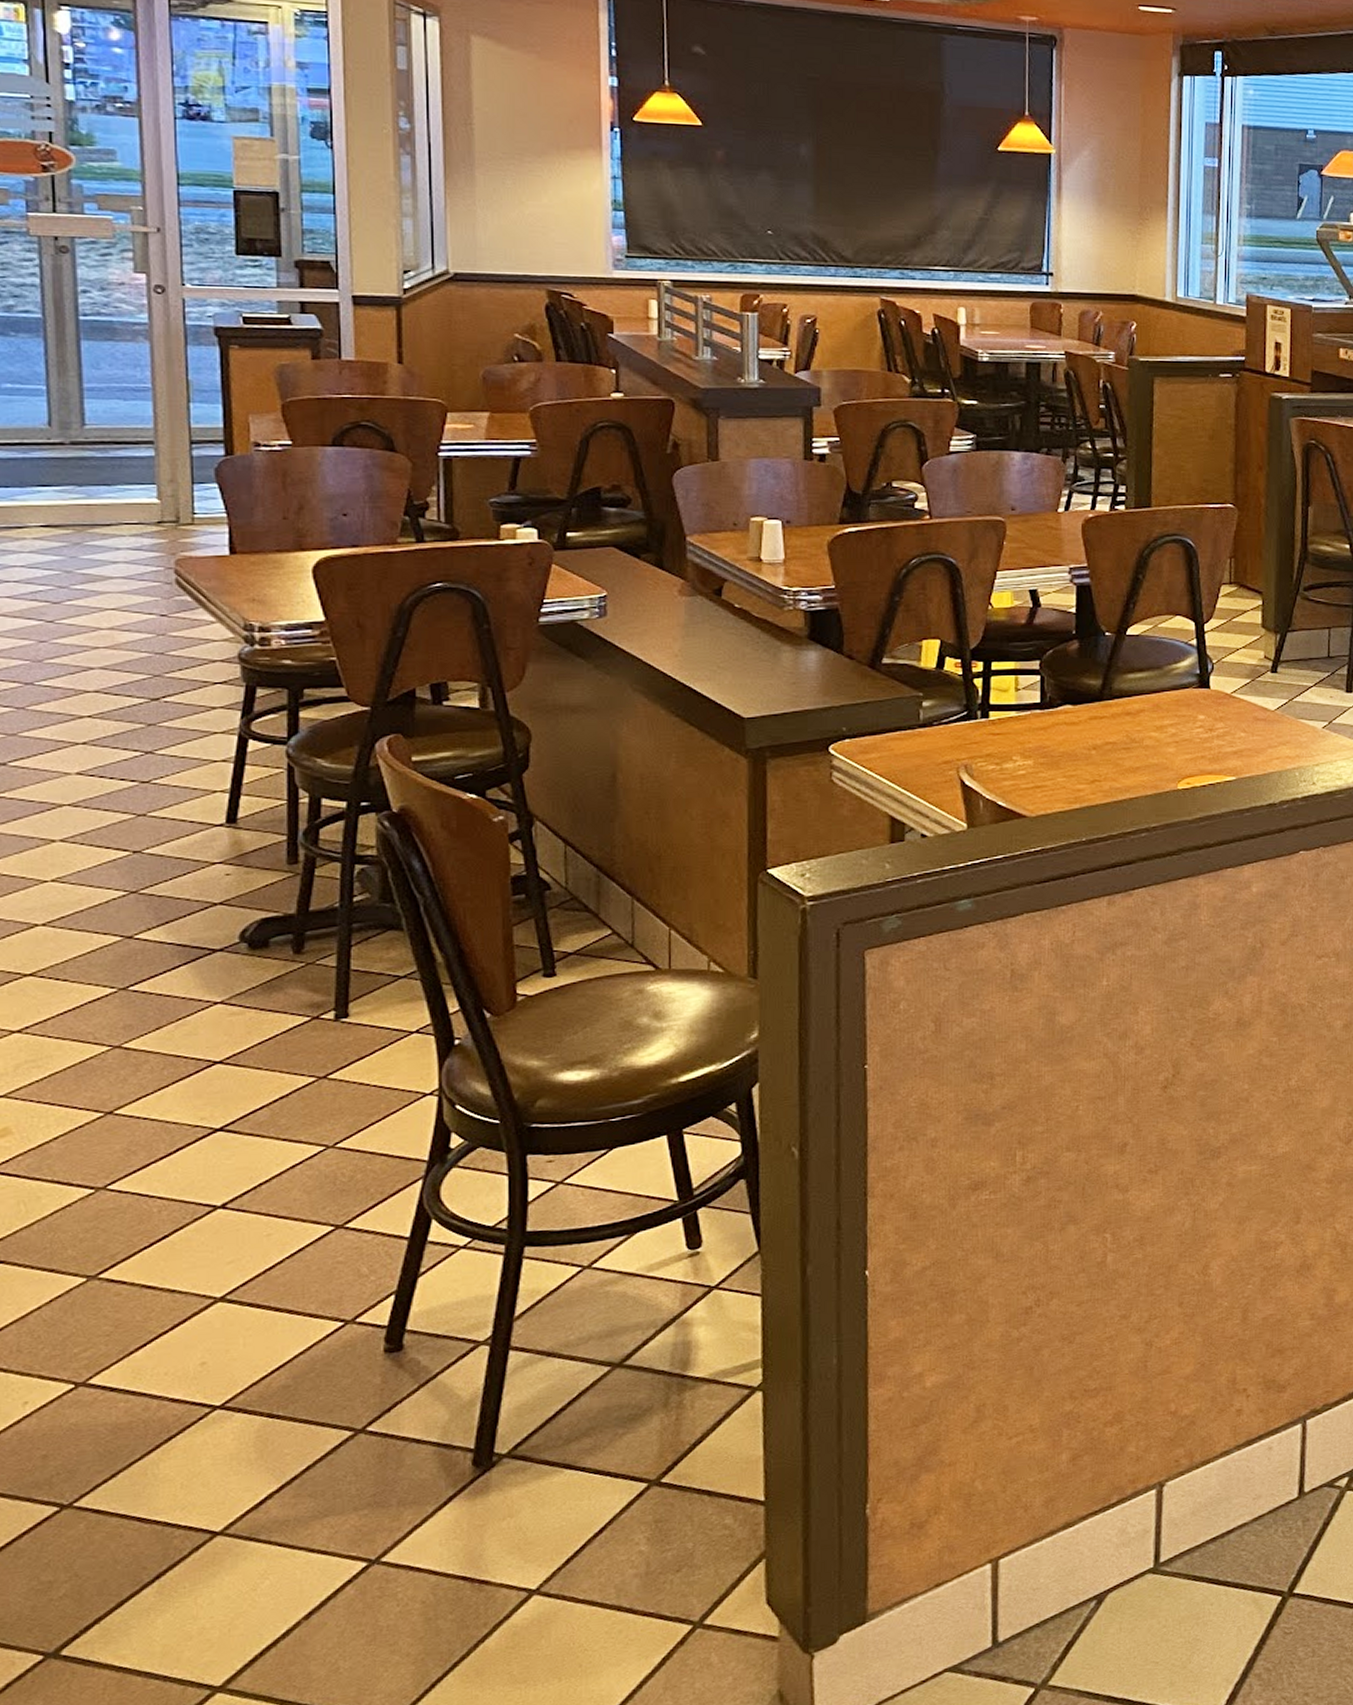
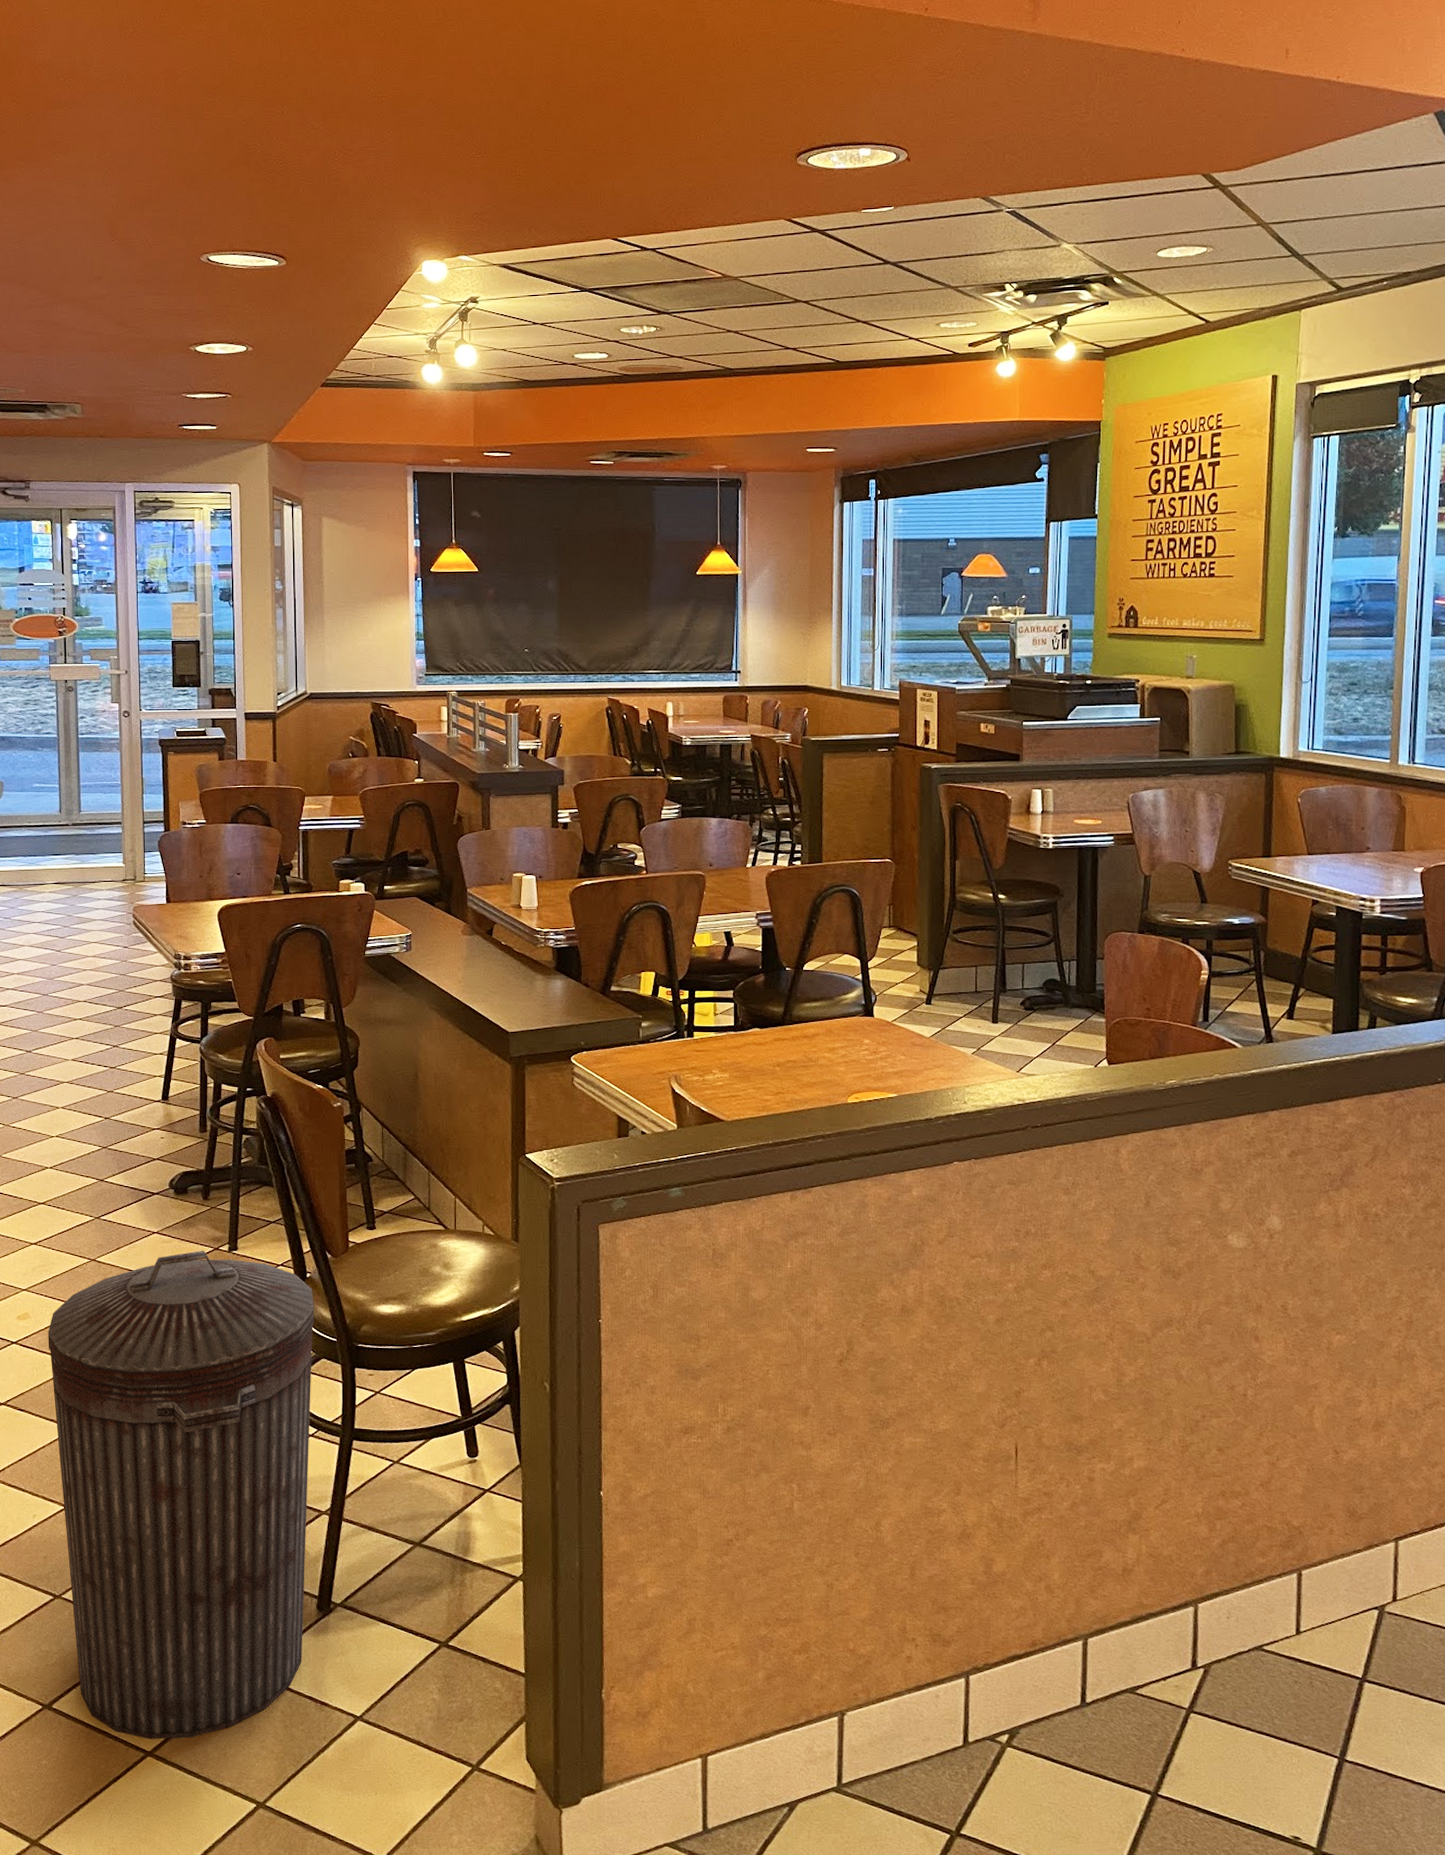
trash can: none [43,1021,466,1672] -> present [48,1250,314,1740]

